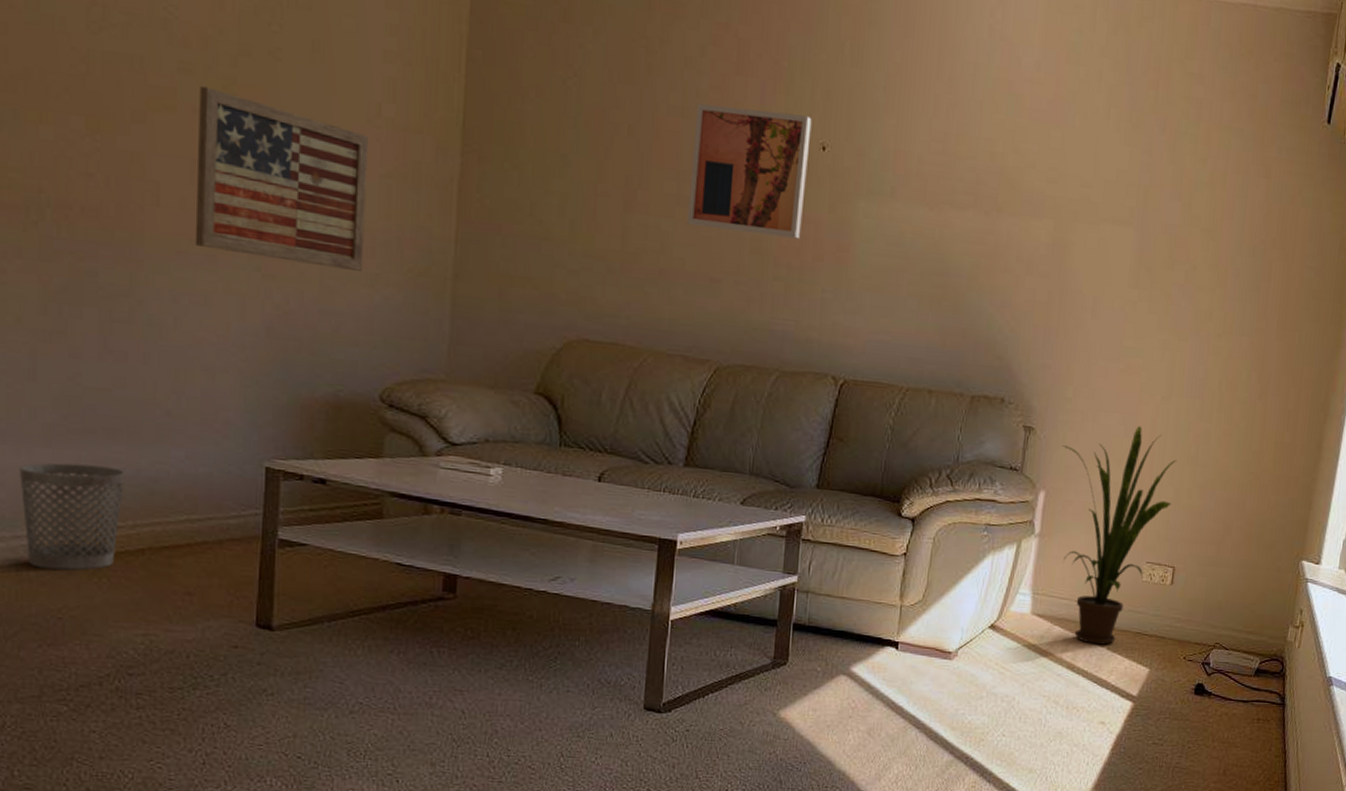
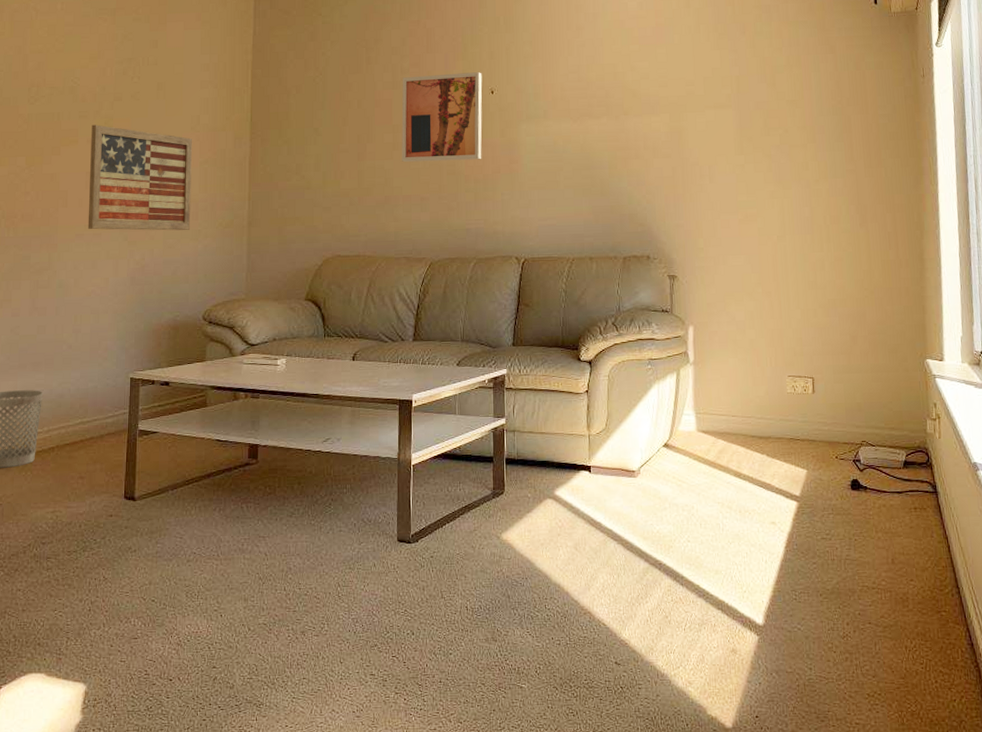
house plant: present [1062,426,1178,645] -> none [701,263,801,453]

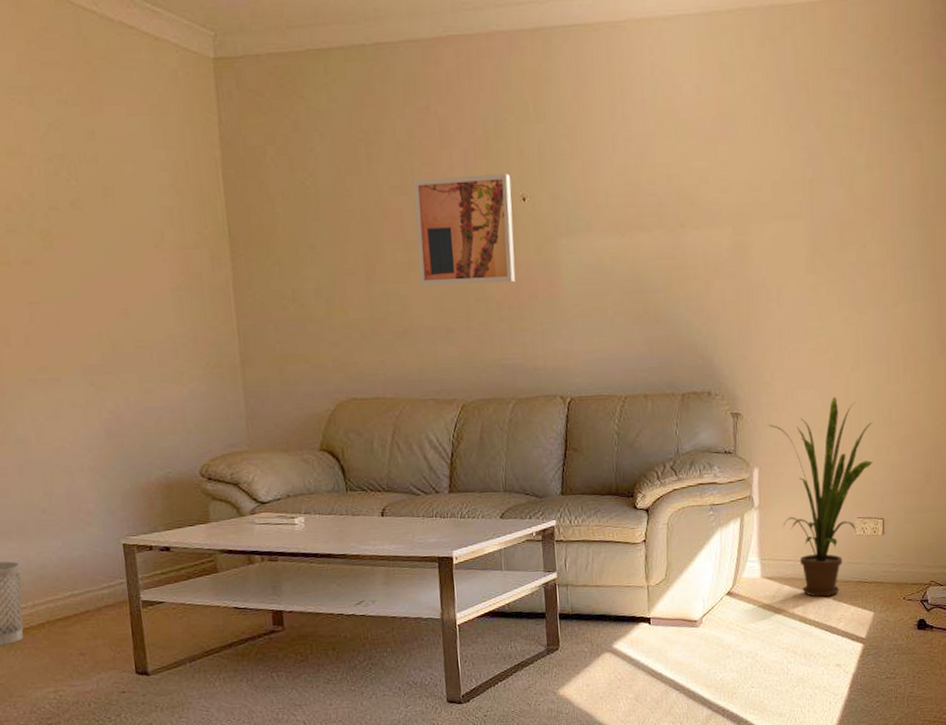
wall art: present [87,125,193,231] -> none [24,241,171,373]
house plant: none [701,263,801,453] -> present [767,397,873,597]

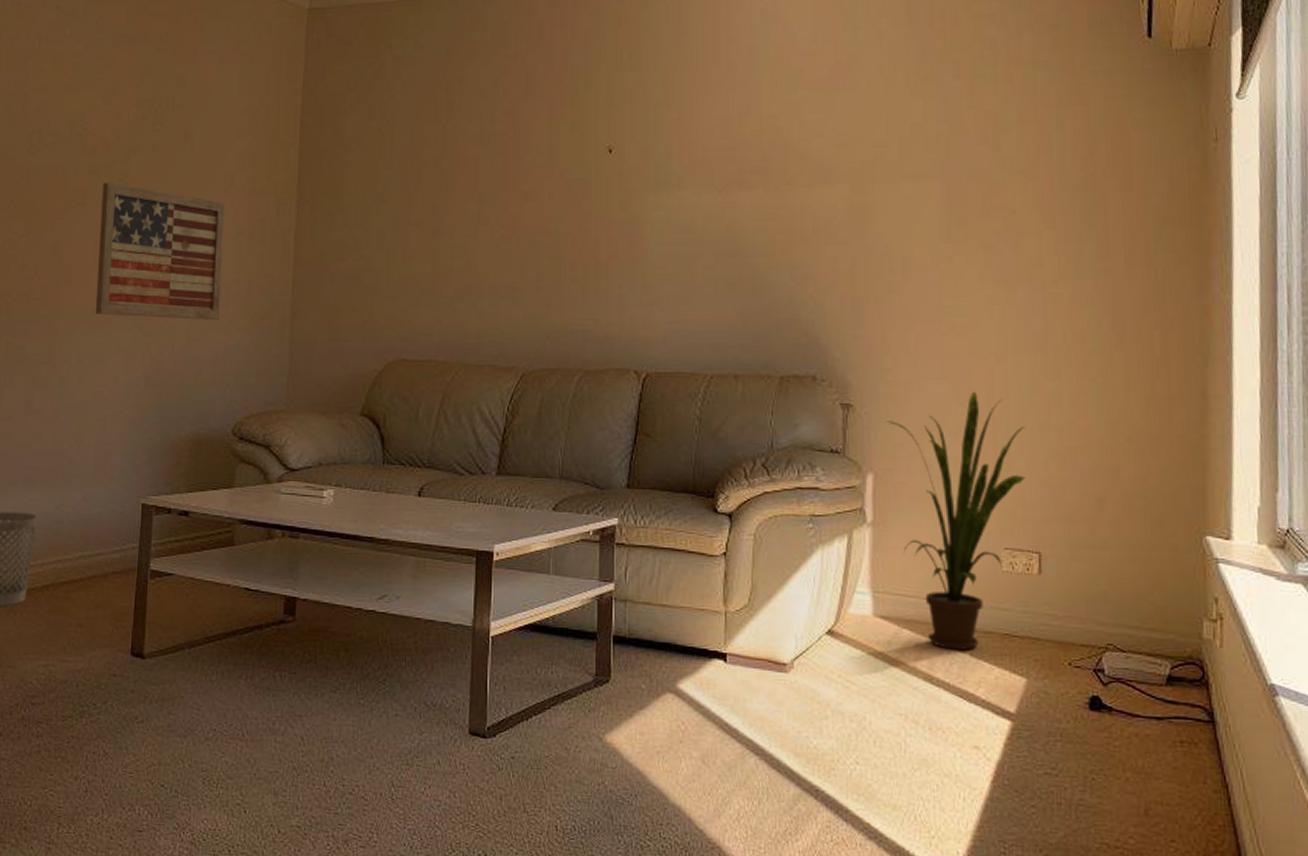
wall art: none [24,241,171,373] -> present [95,183,226,321]
wall art: present [413,174,516,287] -> none [489,124,597,241]

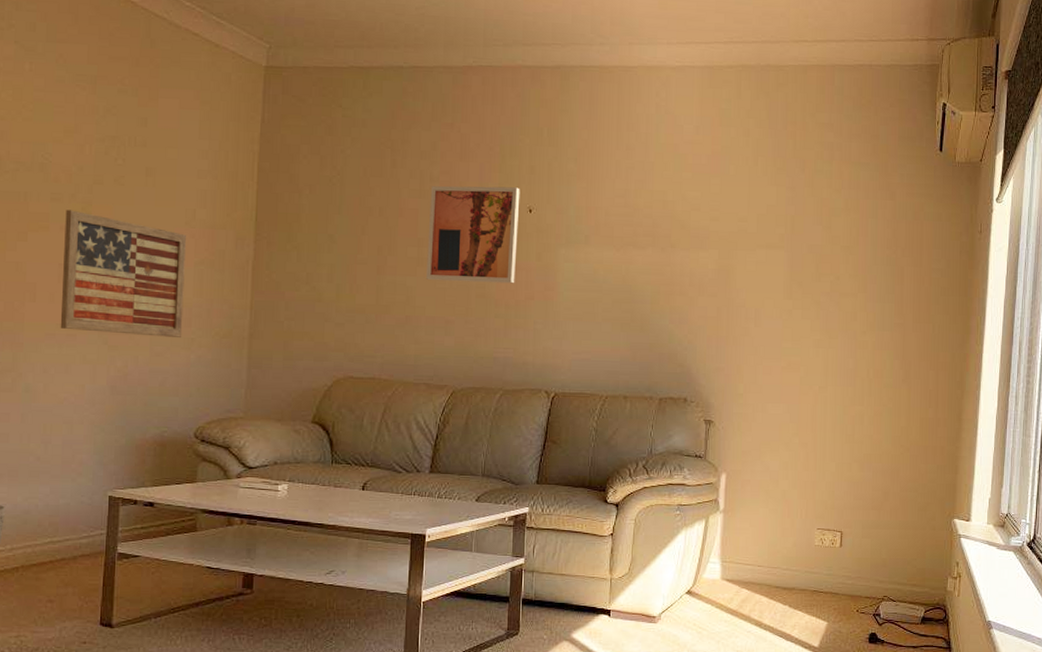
wall art: none [489,124,597,241] -> present [426,185,520,284]
house plant: present [886,392,1026,650] -> none [737,413,837,603]

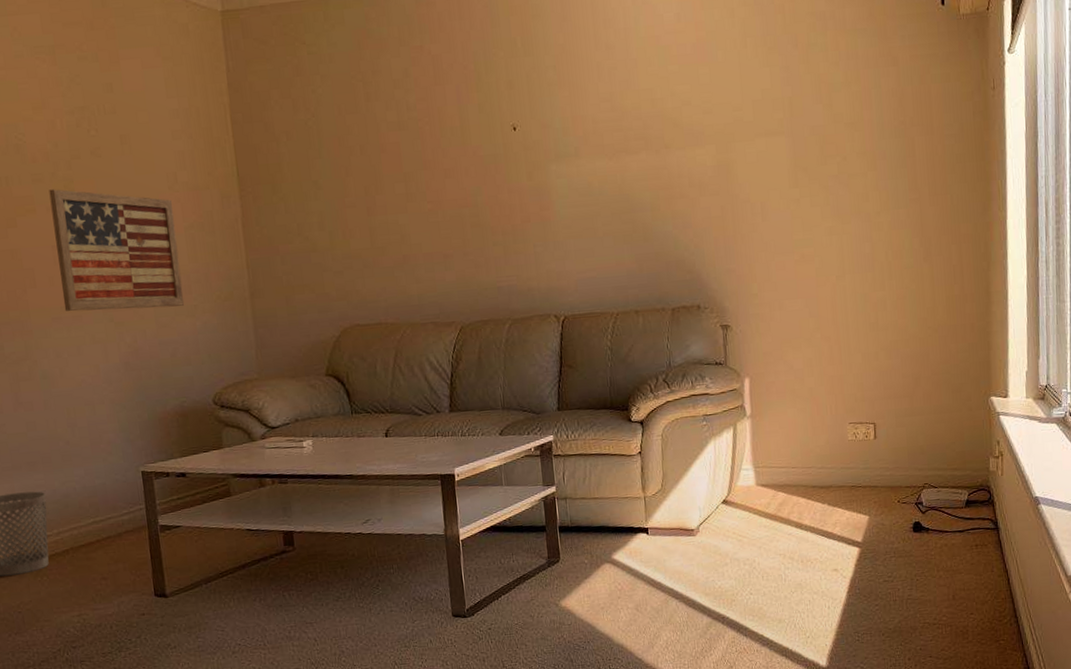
wall art: present [426,185,520,284] -> none [409,105,509,216]

